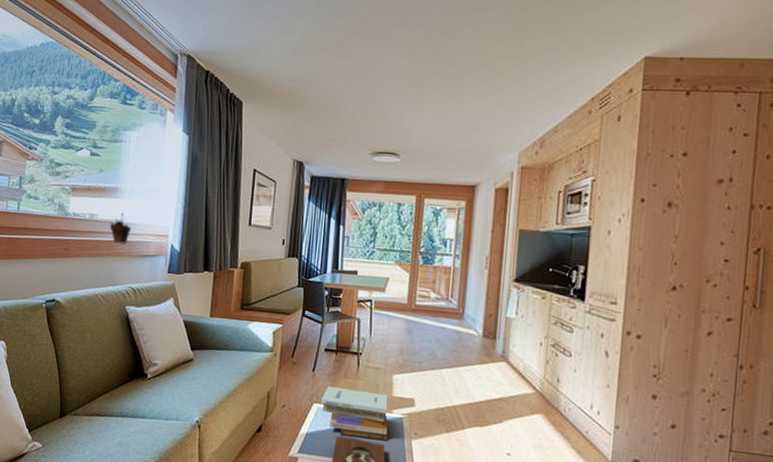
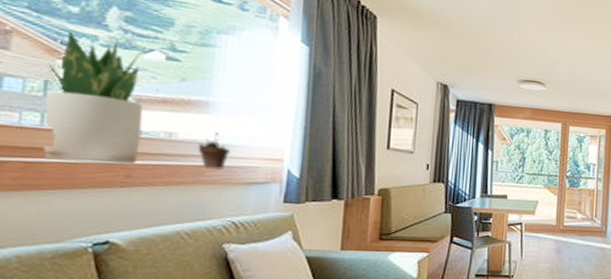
planter: none [18,138,78,240] -> present [41,31,146,165]

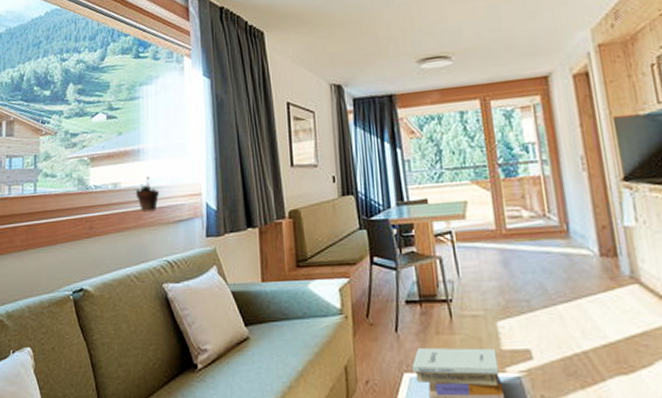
planter: present [41,31,146,165] -> none [34,110,96,221]

